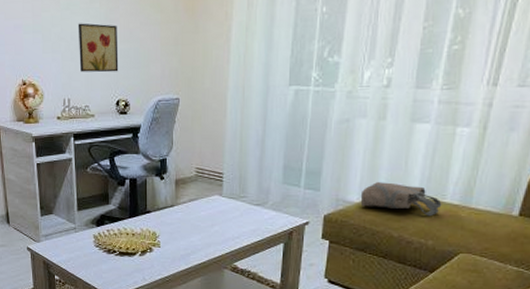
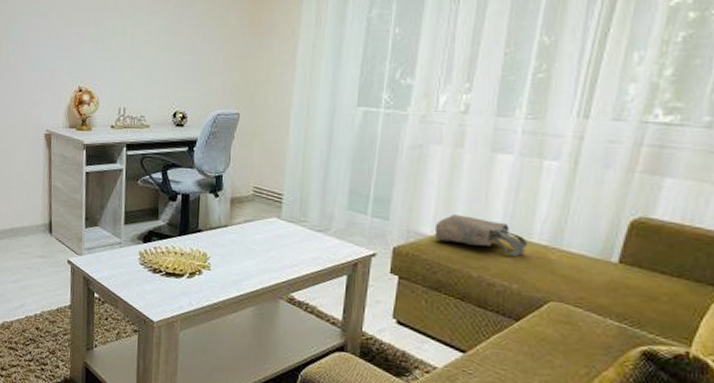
wall art: present [78,23,119,73] -> none [138,33,179,83]

